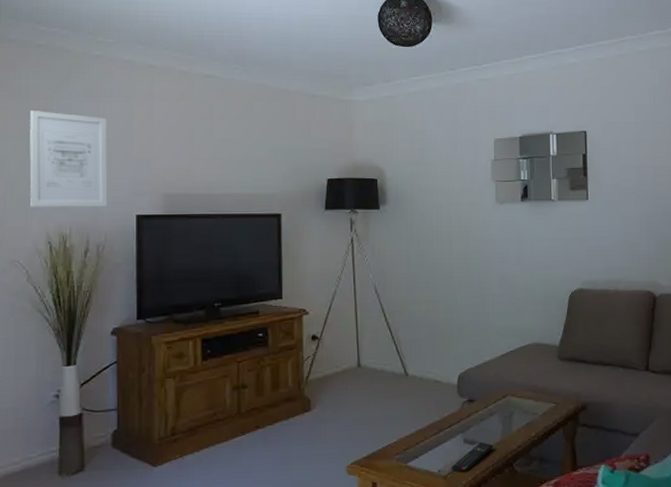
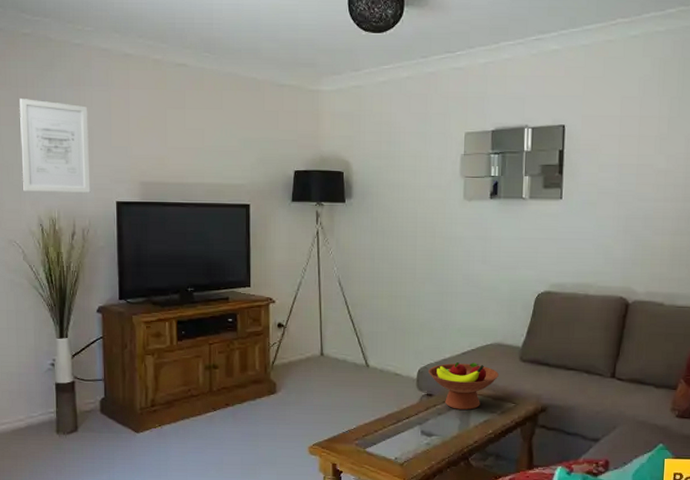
remote control: present [452,442,494,473] -> none [408,434,451,463]
fruit bowl: none [469,364,538,414] -> present [429,361,499,410]

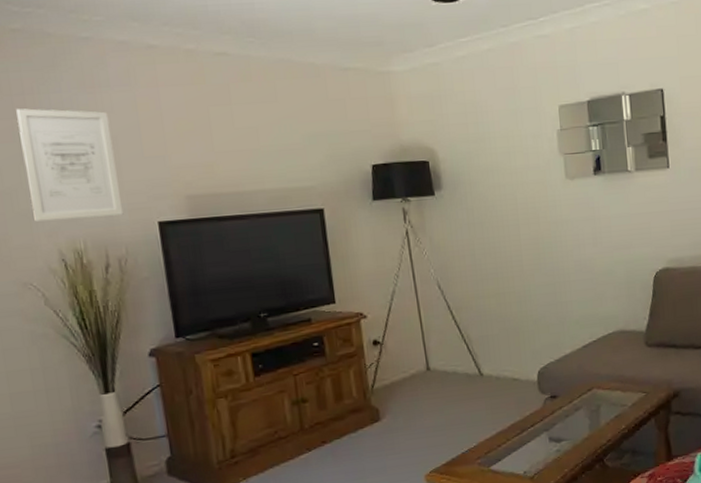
fruit bowl: present [429,361,499,410] -> none [549,355,625,409]

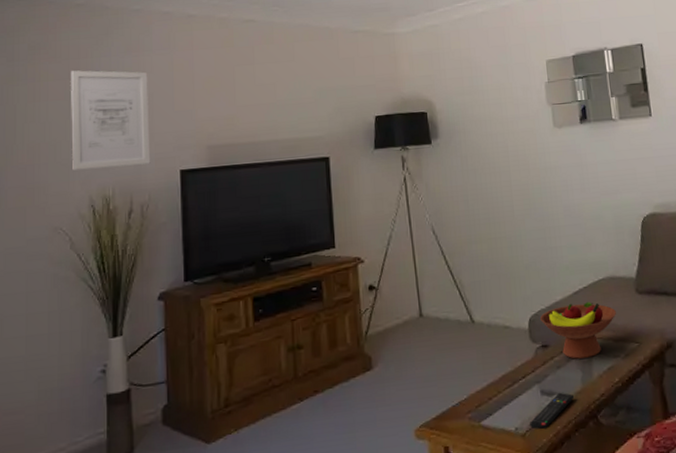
remote control: none [538,439,582,473] -> present [530,392,575,430]
fruit bowl: none [549,355,625,409] -> present [540,302,616,359]

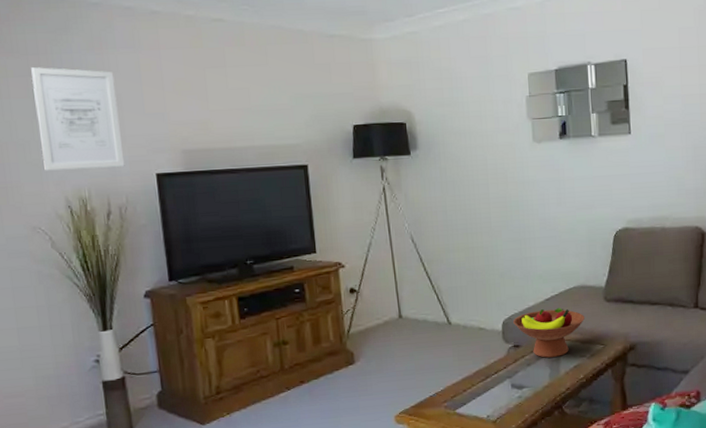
remote control: present [530,392,575,430] -> none [500,386,542,417]

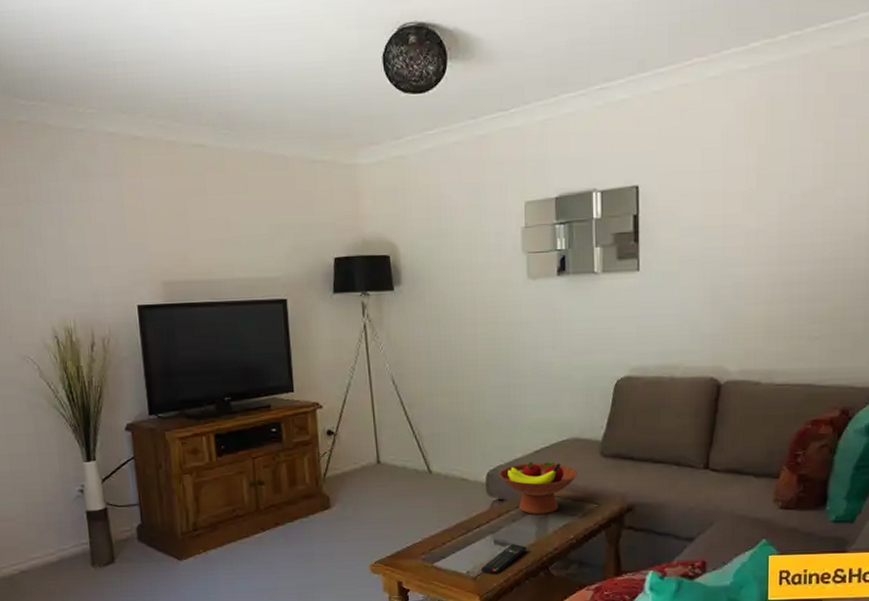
wall art: present [31,67,125,171] -> none [20,195,108,301]
remote control: none [500,386,542,417] -> present [481,543,528,575]

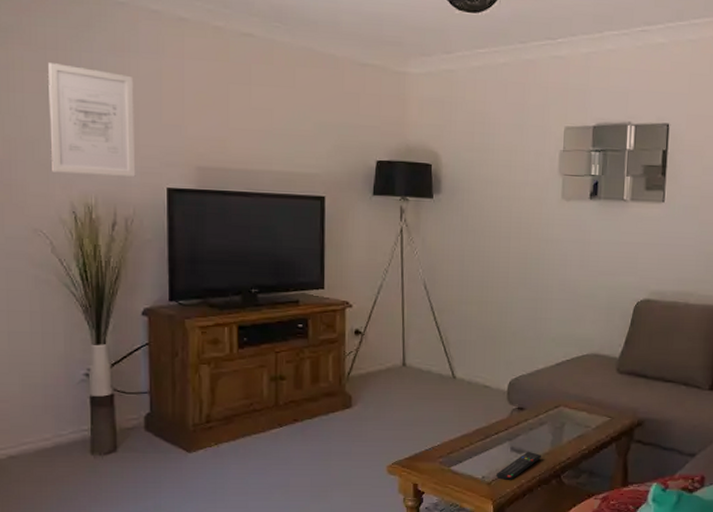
wall art: none [20,195,108,301] -> present [48,63,136,177]
fruit bowl: present [499,461,577,514] -> none [520,373,594,424]

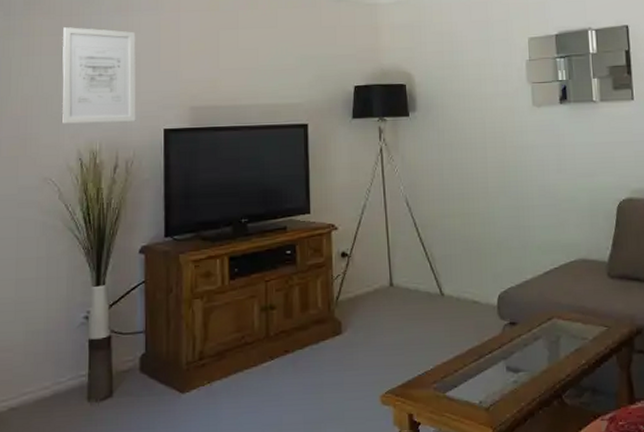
remote control: present [496,451,542,481] -> none [494,370,540,405]

